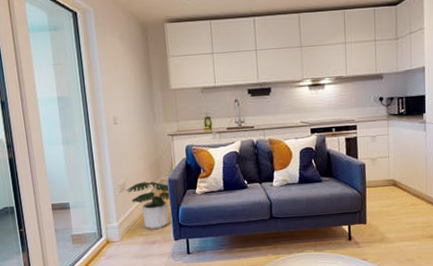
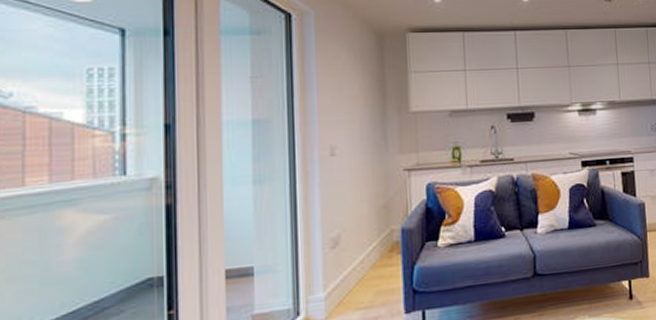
potted plant: present [126,181,171,230] -> none [341,232,404,300]

